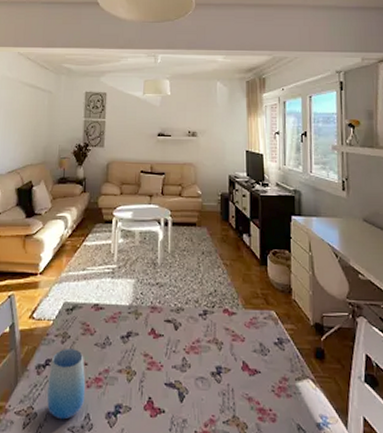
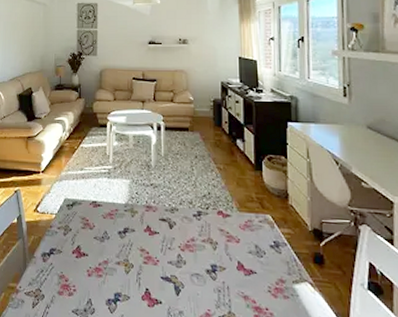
cup: present [46,349,86,420] -> none [52,240,87,303]

